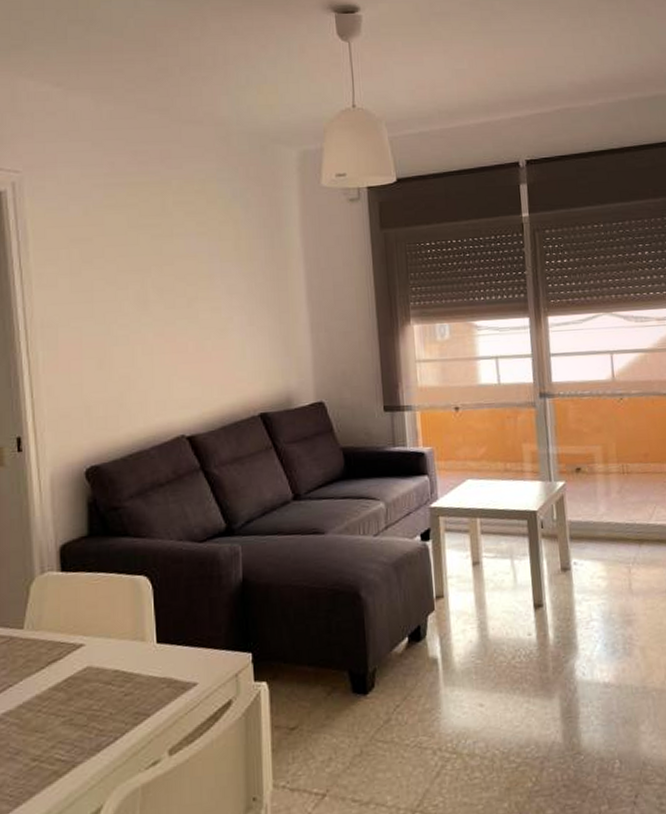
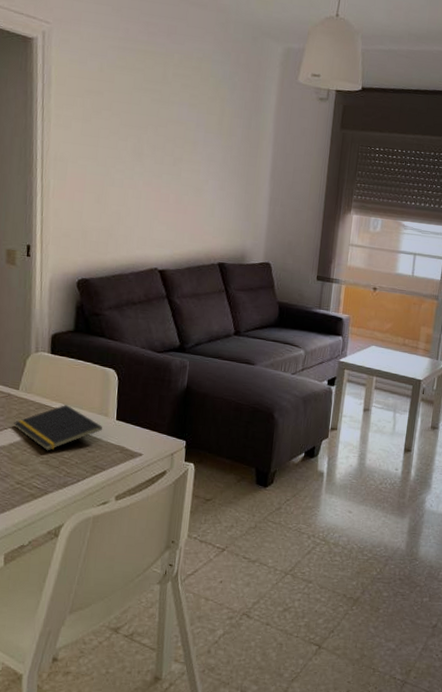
notepad: none [21,636,140,706] -> present [14,405,102,451]

